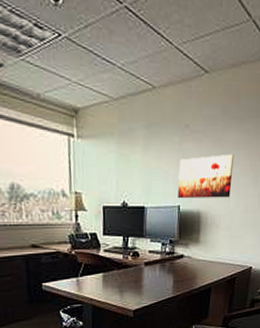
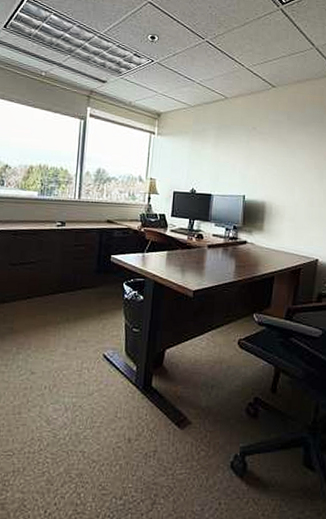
wall art: present [177,154,234,199] -> none [243,152,299,192]

